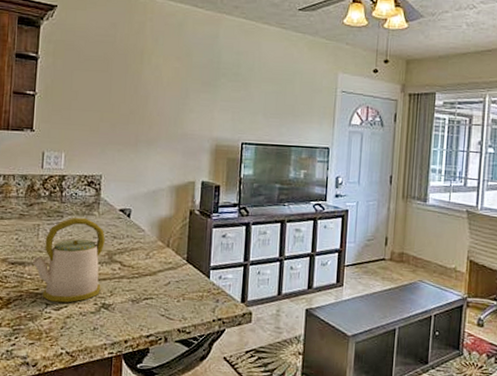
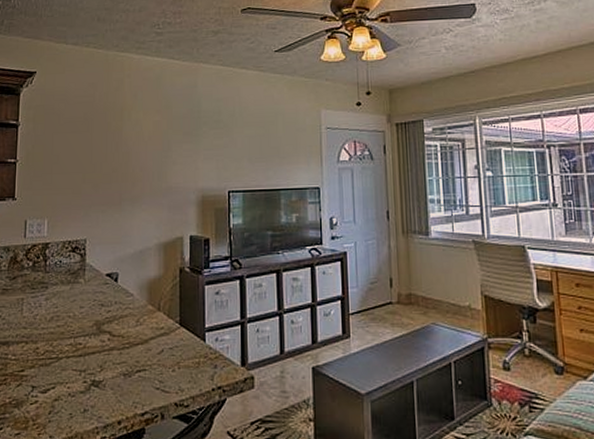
kettle: present [32,217,105,303] -> none [16,286,92,383]

